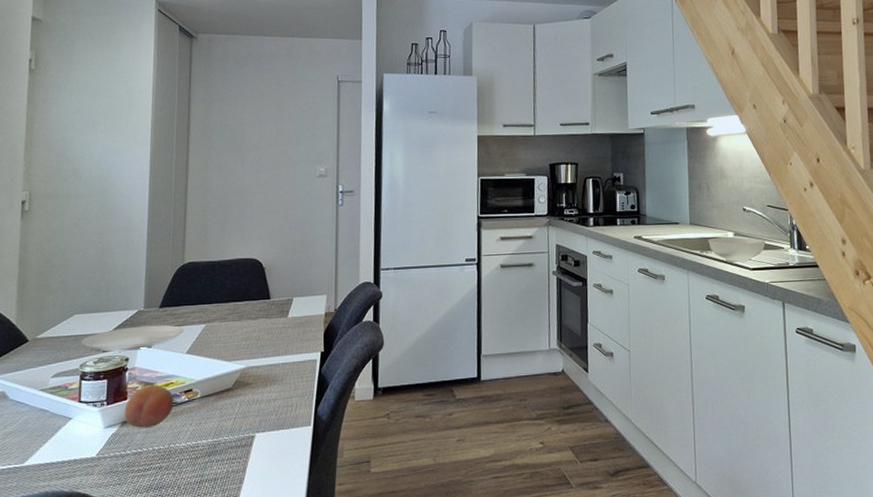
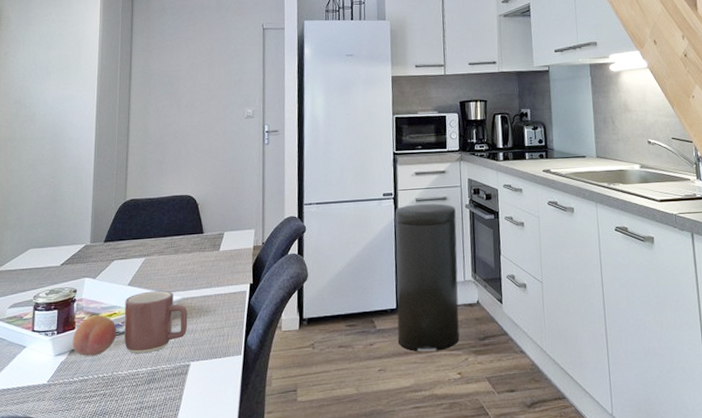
plate: present [81,324,184,352] -> none [35,258,126,284]
mug: none [182,358,253,425] -> present [124,290,188,354]
pedal bin: none [478,269,543,422] -> present [395,203,460,352]
bowl: present [708,237,766,262] -> none [615,169,672,194]

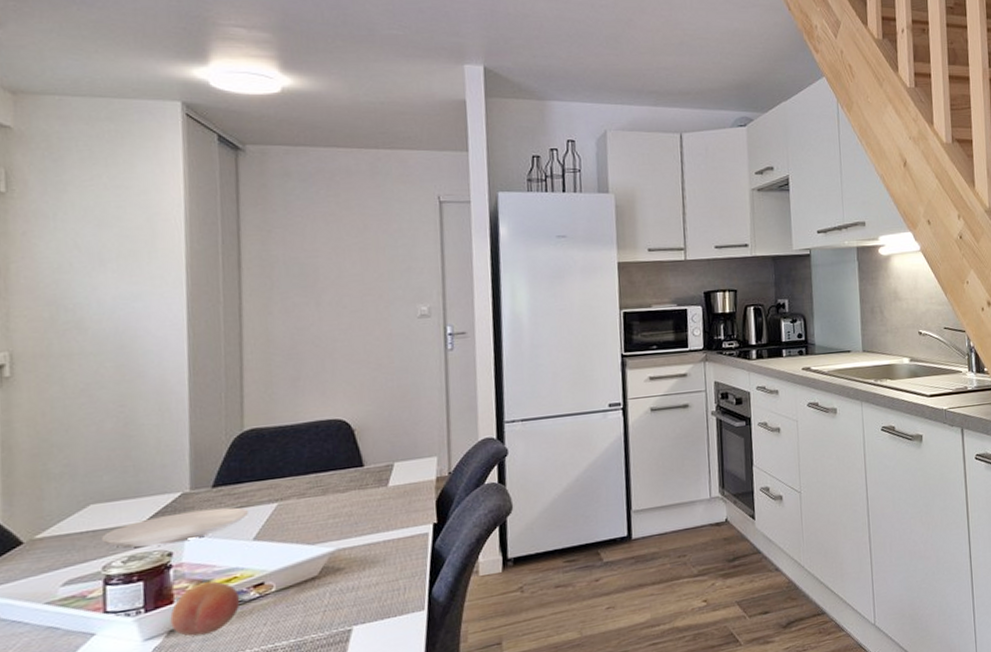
plate: none [35,258,126,284] -> present [102,507,248,548]
mug: present [124,290,188,354] -> none [249,541,347,625]
pedal bin: present [395,203,460,352] -> none [624,412,705,583]

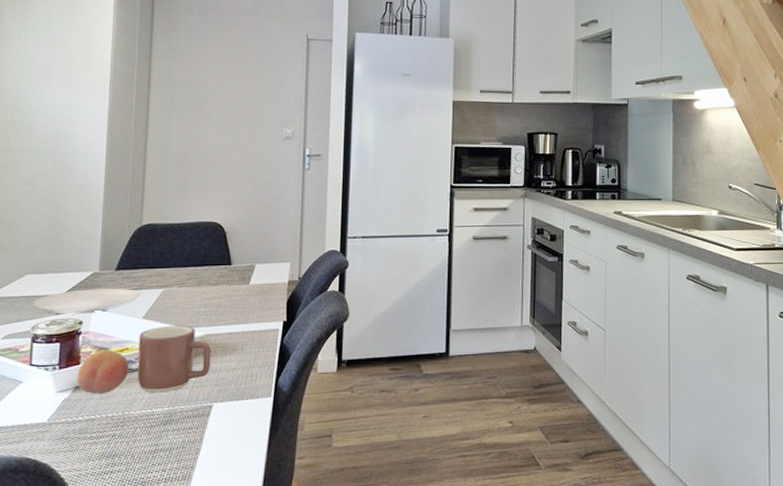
mug: none [249,541,347,625] -> present [138,325,211,393]

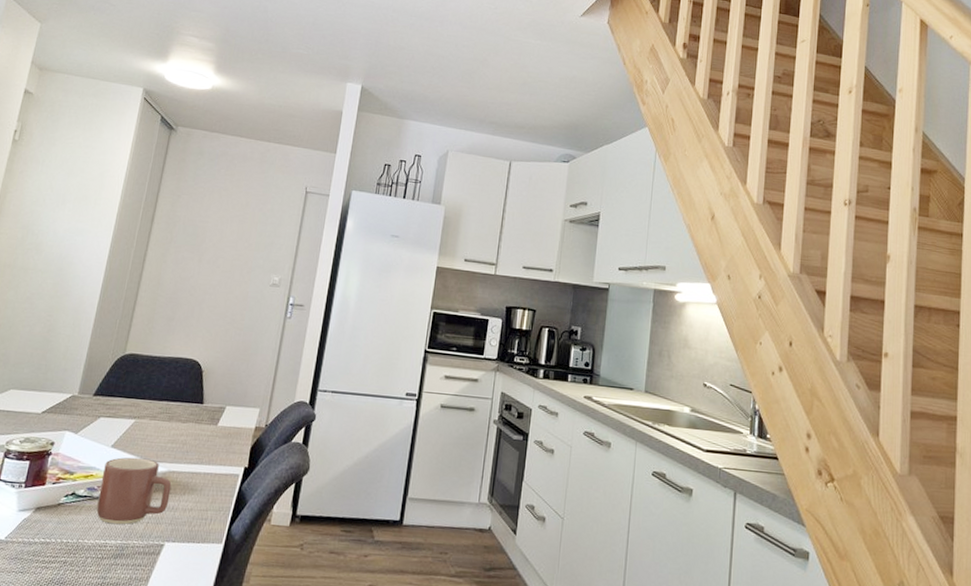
plate: present [33,288,140,315] -> none [12,410,113,436]
fruit: present [77,350,130,394] -> none [39,473,91,518]

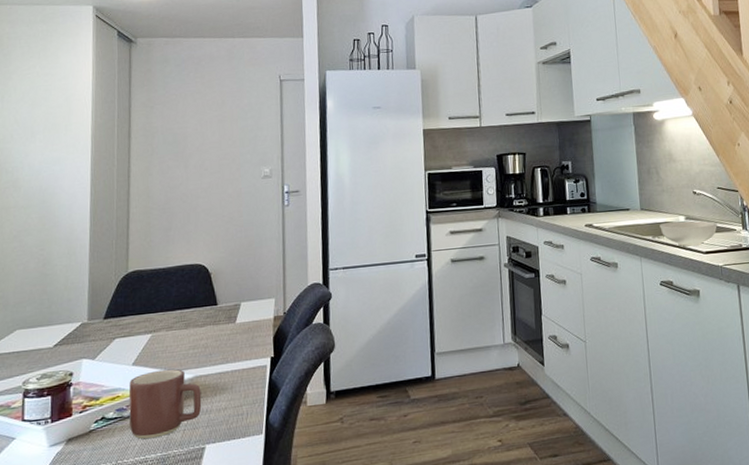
bowl: none [662,410,723,442] -> present [659,221,717,247]

